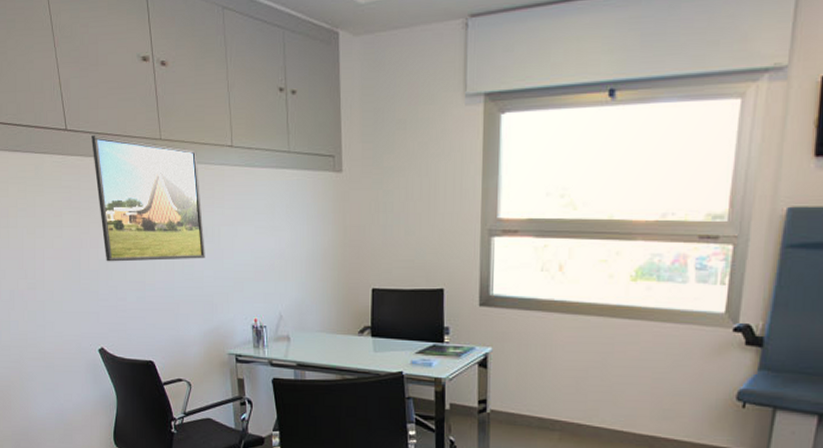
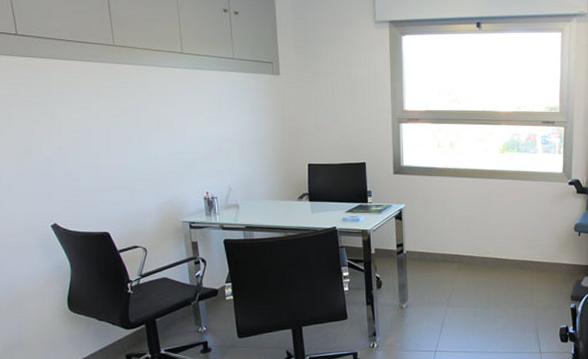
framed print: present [91,135,205,262] -> none [44,40,159,148]

